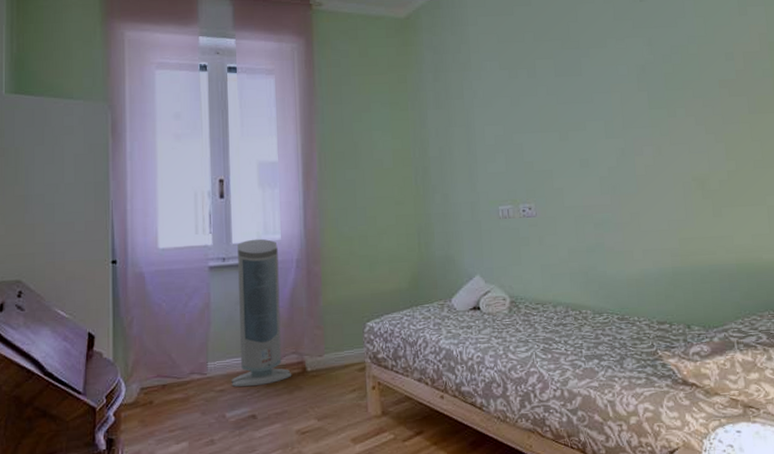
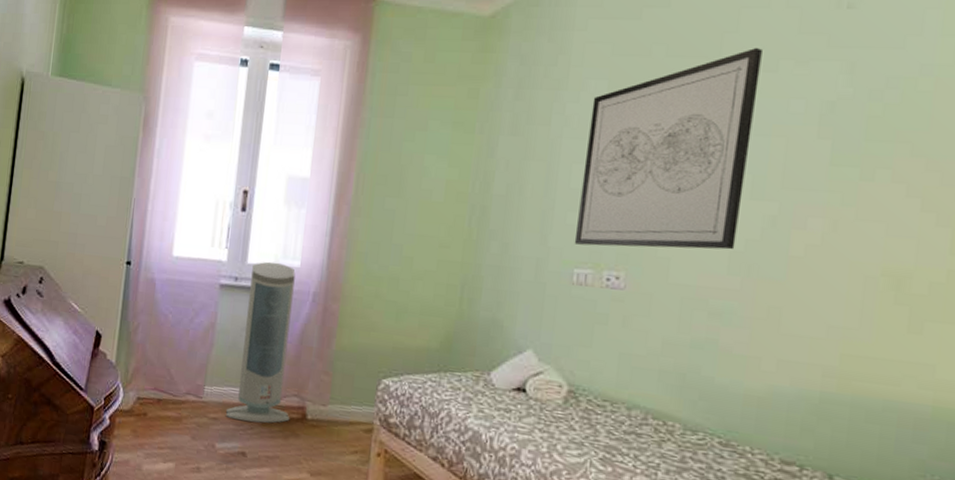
wall art: none [490,31,603,187] -> present [574,47,762,250]

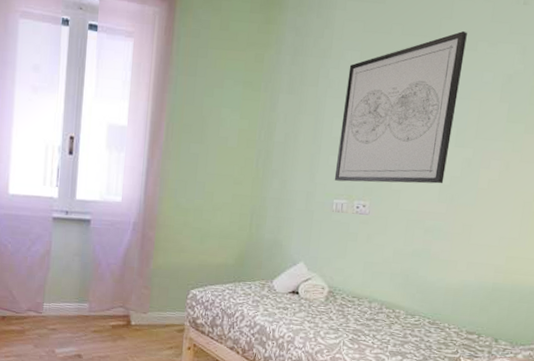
air purifier: present [226,261,296,423] -> none [63,197,118,330]

